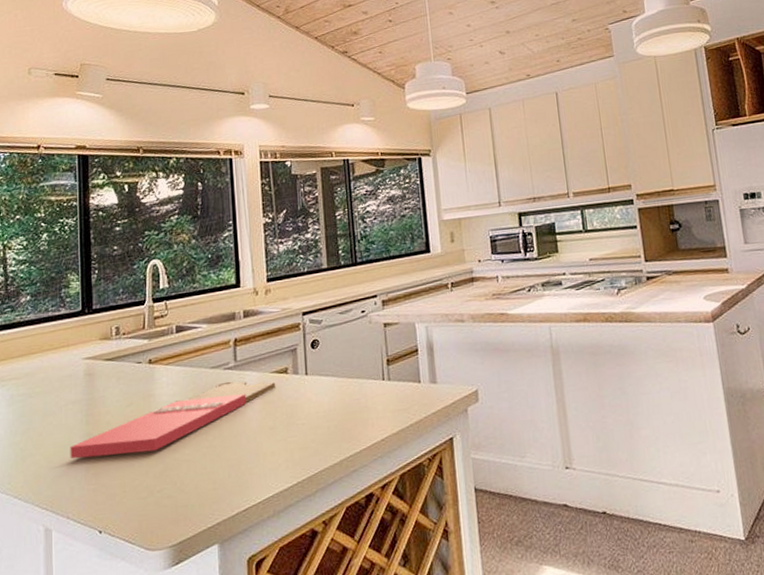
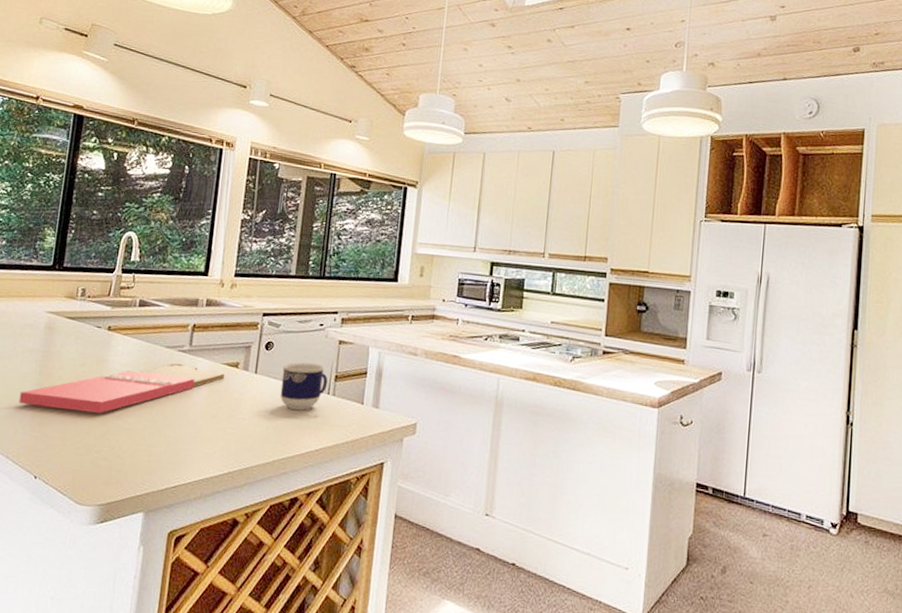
cup: none [331,351,381,404] -> present [280,362,328,410]

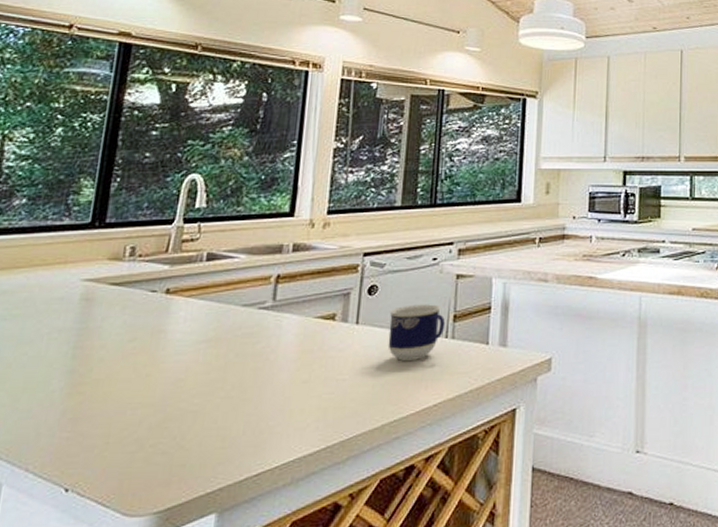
cutting board: present [18,363,224,413] -> none [43,323,318,399]

